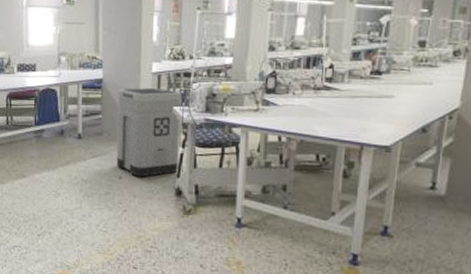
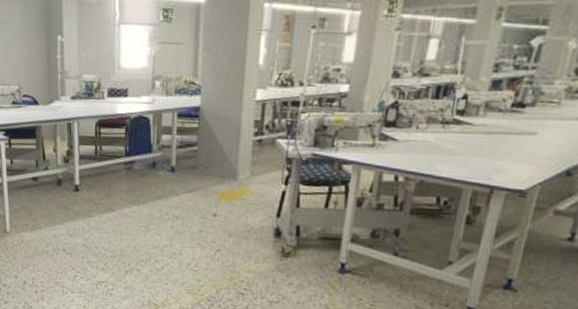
trash can: present [116,87,182,177] -> none [211,117,288,216]

